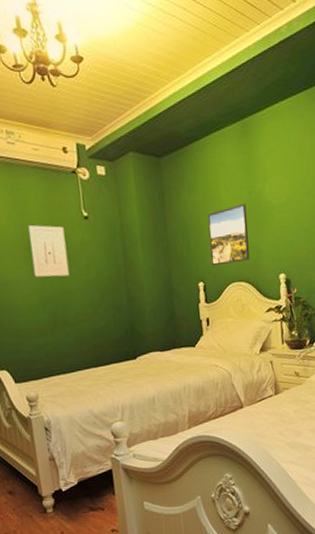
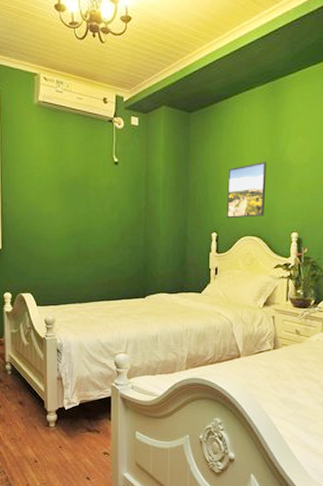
wall art: present [28,225,70,277] -> none [64,166,96,215]

